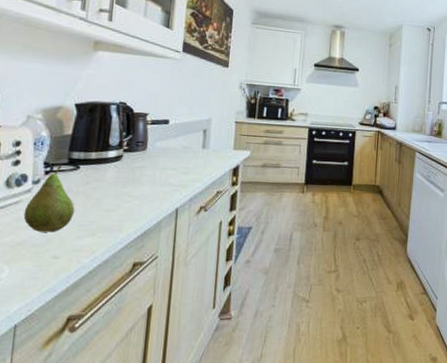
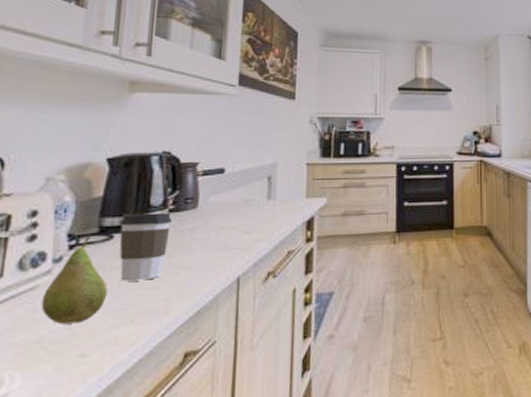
coffee cup: none [84,150,126,204] -> present [119,212,173,282]

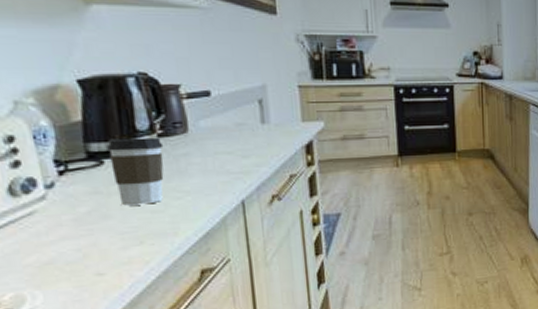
fruit: present [41,236,108,324] -> none [43,162,111,247]

